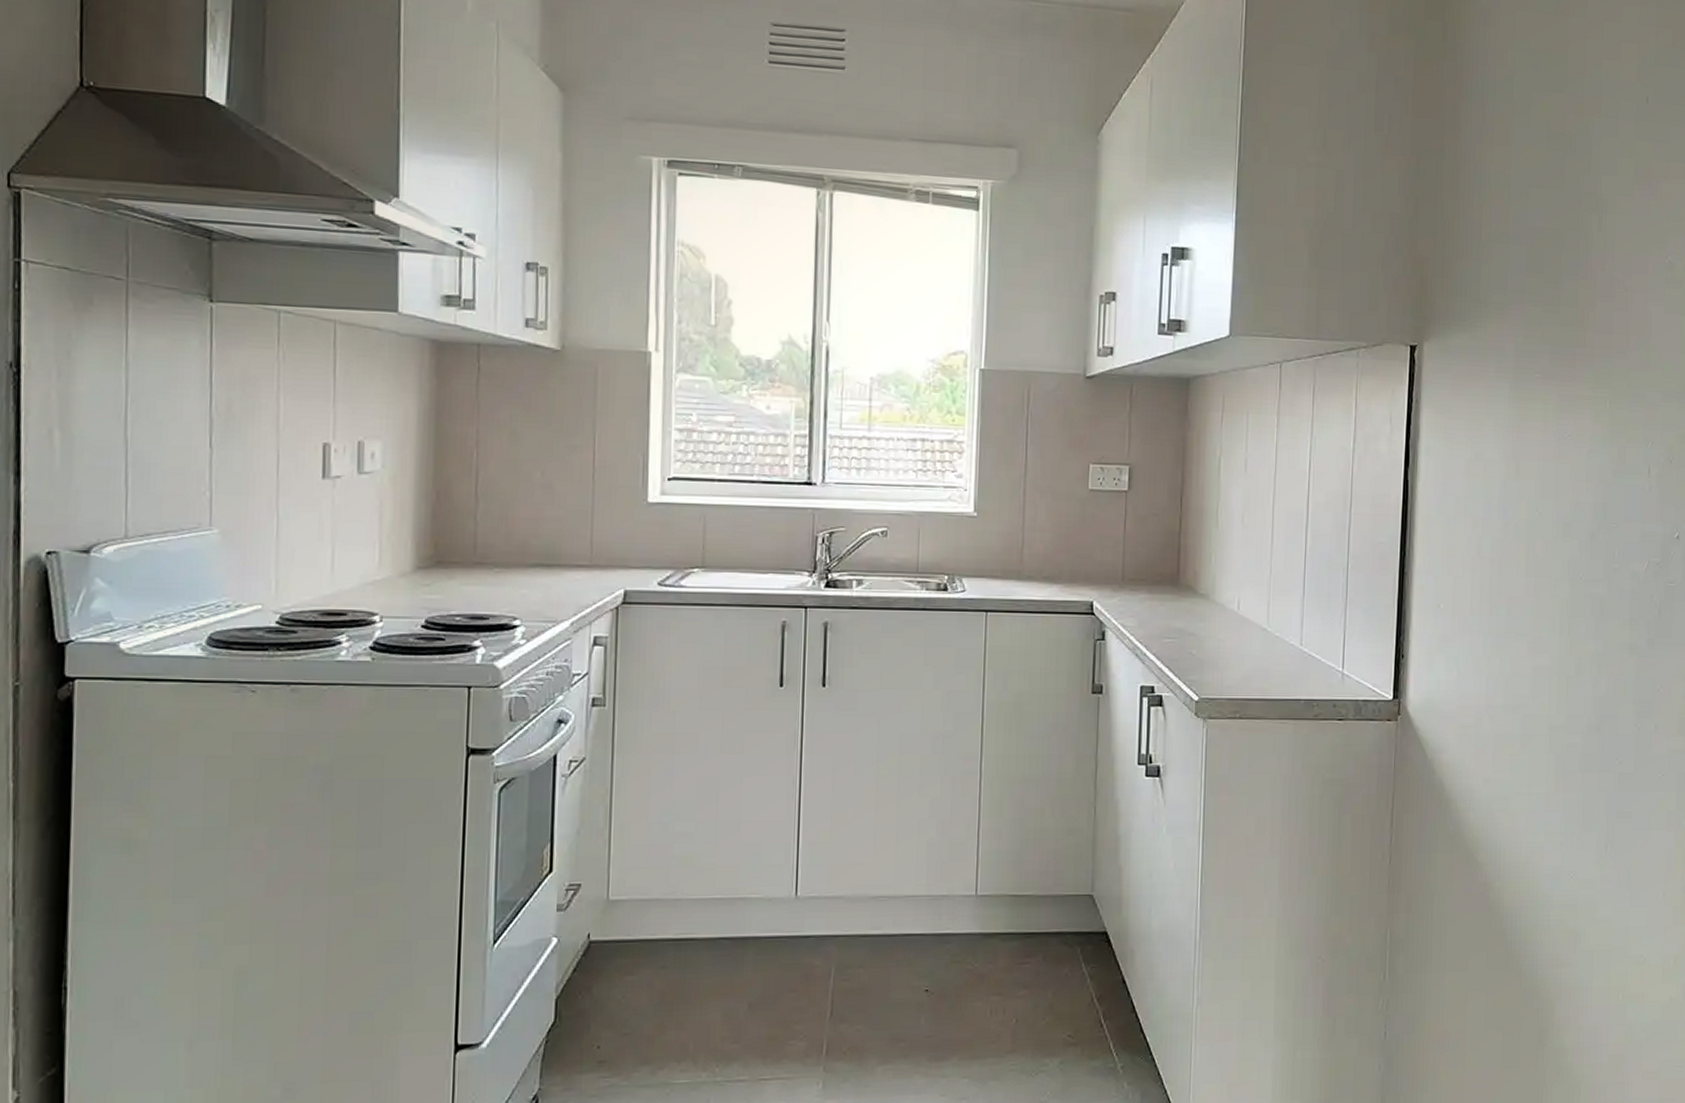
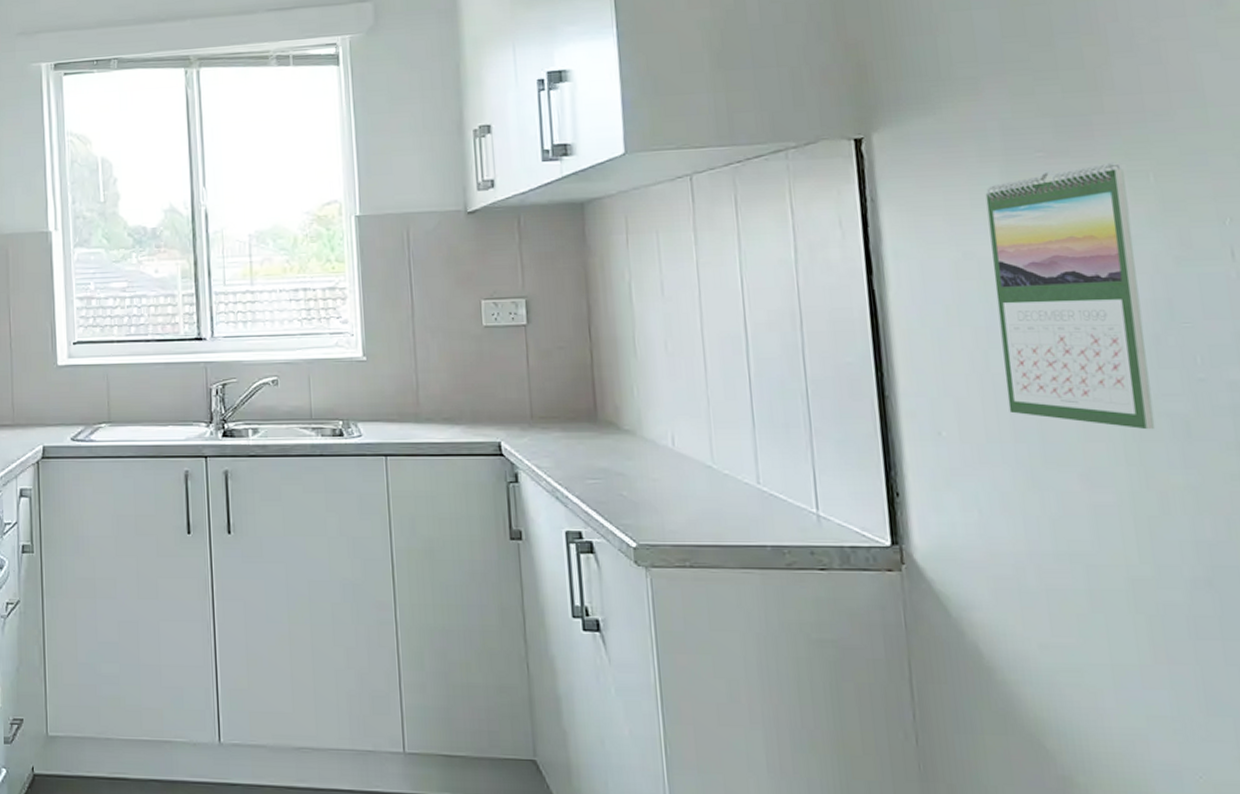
calendar: none [1489,388,1591,608] -> present [985,162,1156,430]

